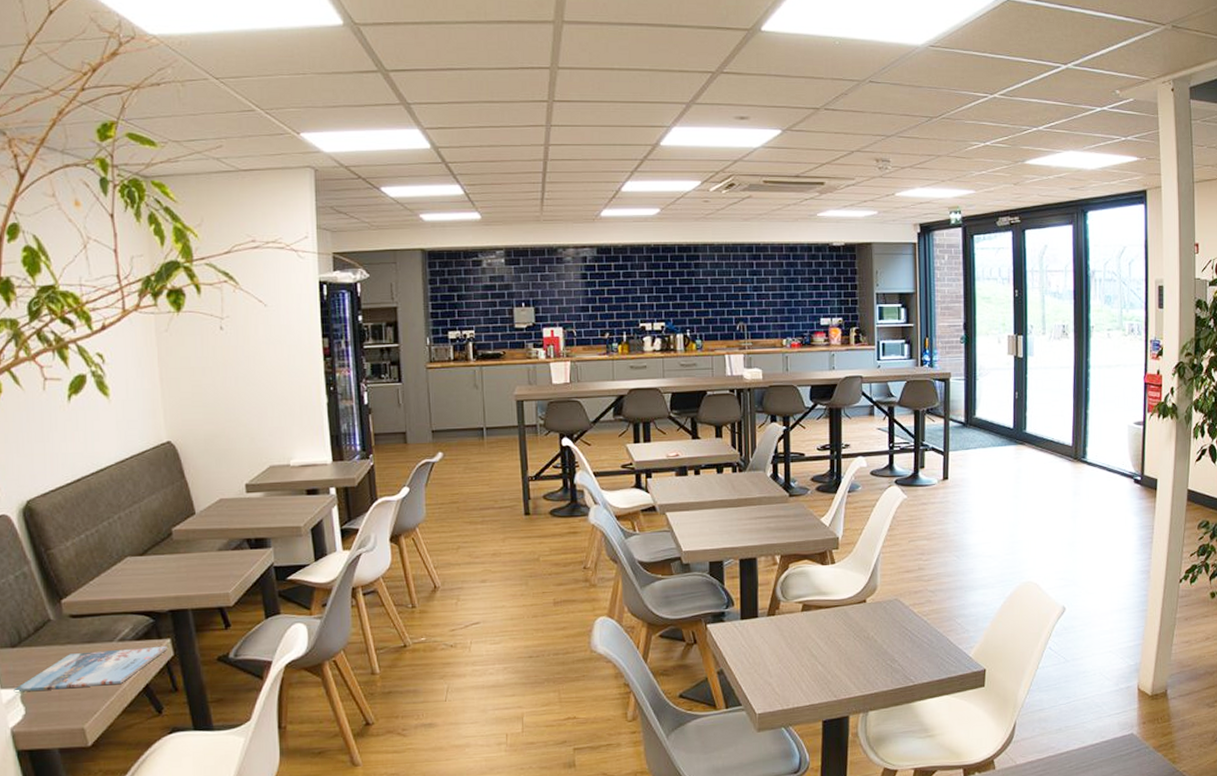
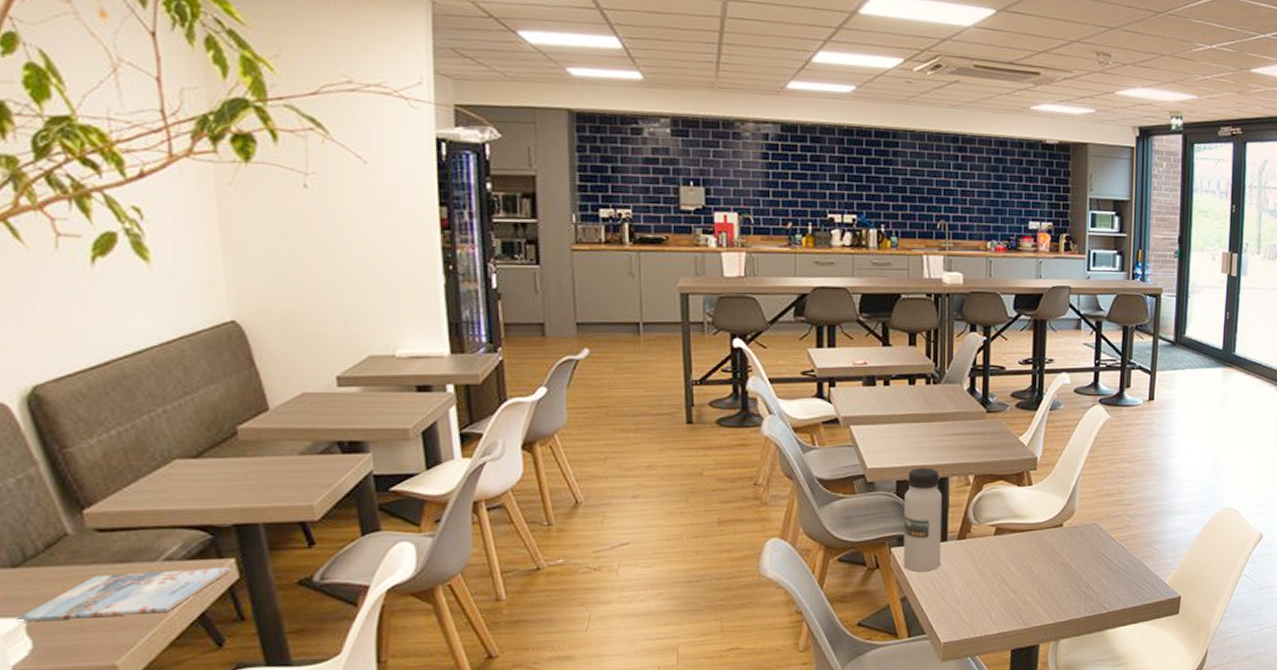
water bottle: none [717,549,753,647] -> present [903,468,943,572]

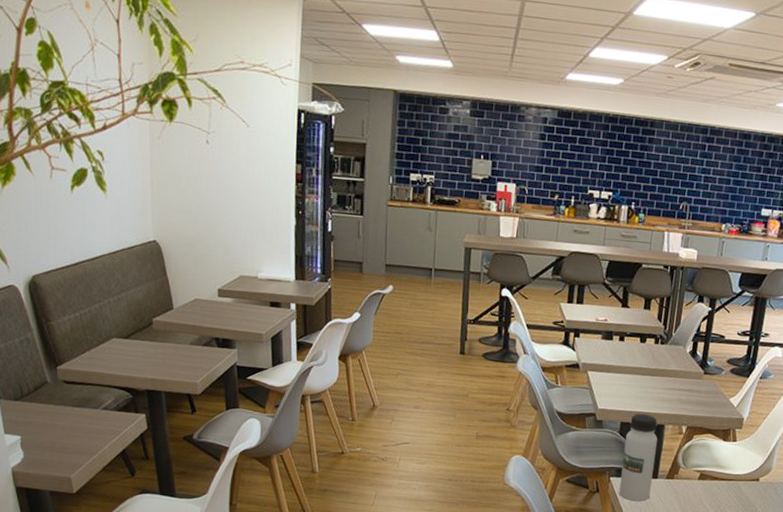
magazine: present [15,566,230,623] -> none [15,413,142,446]

